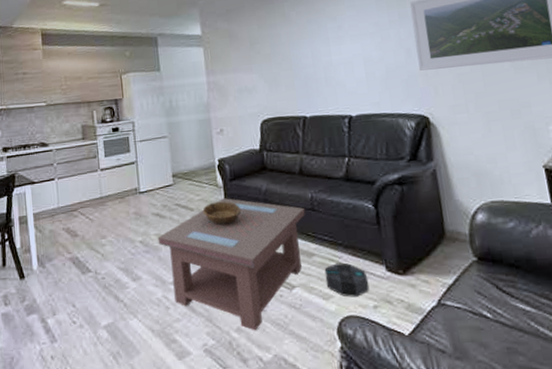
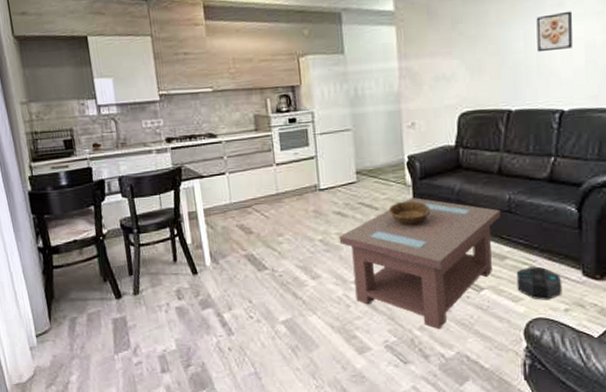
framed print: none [320,32,353,67] -> present [536,11,572,53]

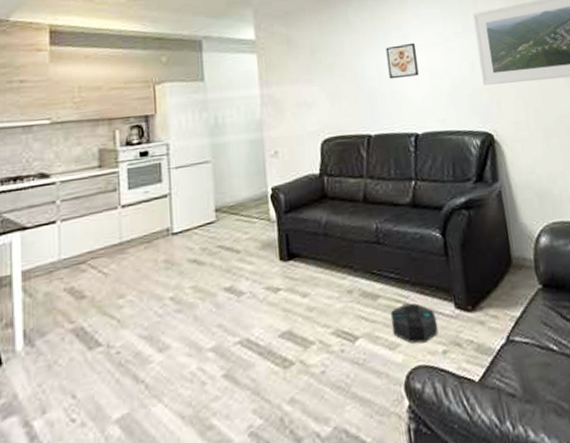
coffee table: present [339,197,501,330] -> none [194,234,370,400]
decorative bowl: present [388,200,431,225] -> none [251,238,298,269]

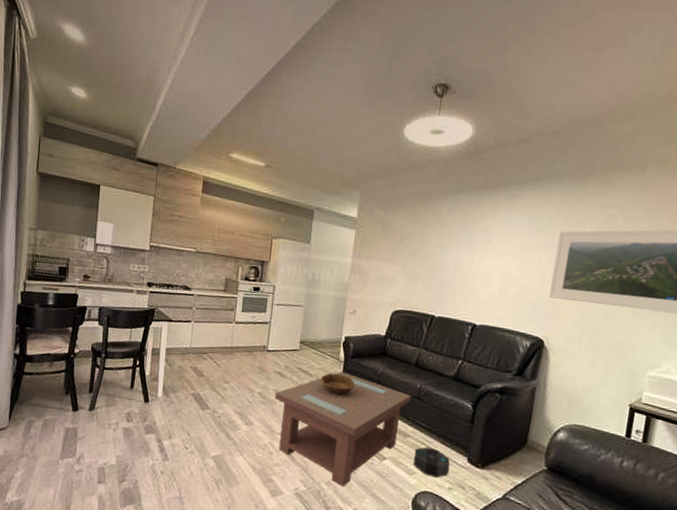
coffee table: none [194,234,370,400] -> present [274,371,411,487]
decorative bowl: none [251,238,298,269] -> present [320,373,355,395]
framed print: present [385,42,419,80] -> none [463,246,495,276]

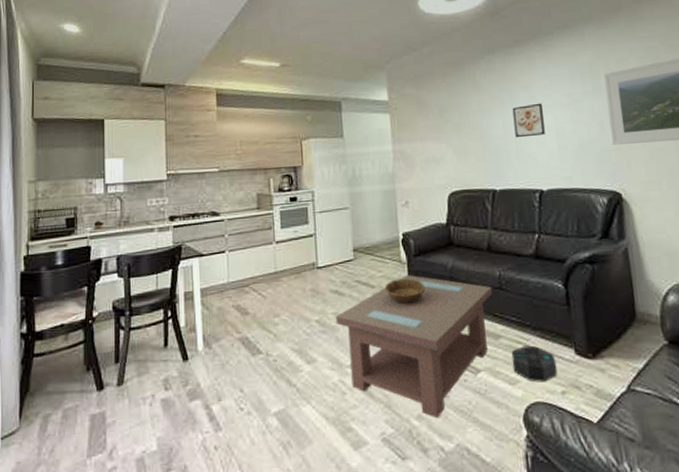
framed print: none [463,246,495,276] -> present [512,103,545,138]

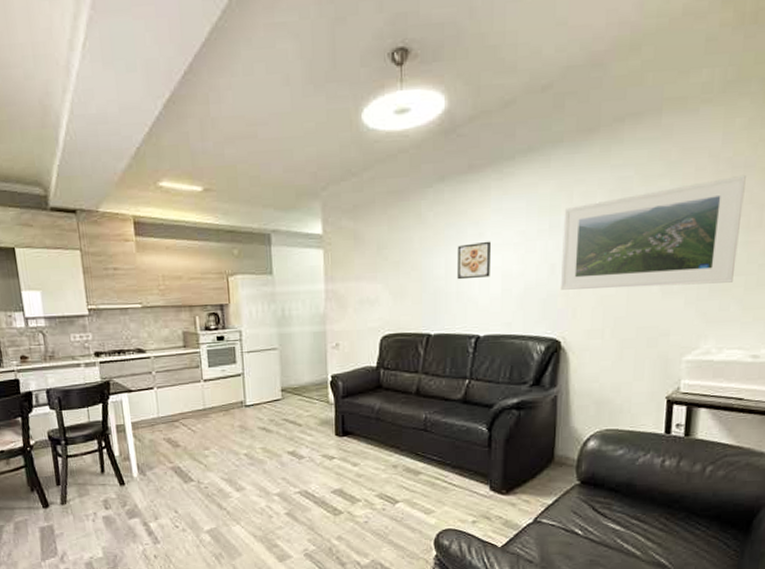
coffee table: present [335,275,493,419] -> none [263,415,417,540]
decorative bowl: present [384,278,426,303] -> none [311,418,352,441]
speaker: present [511,345,558,382] -> none [429,481,471,513]

